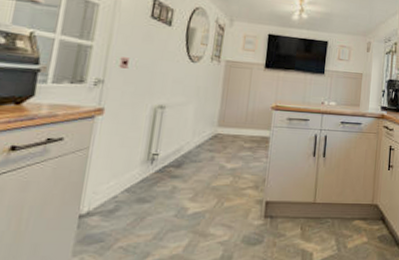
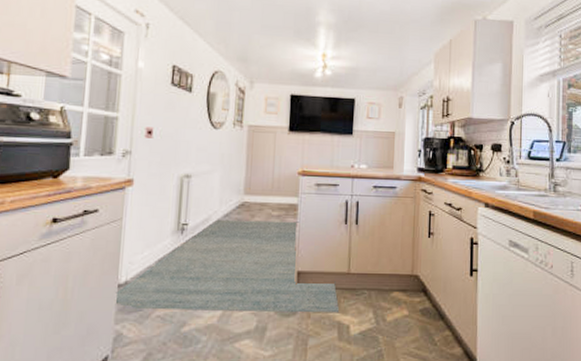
rug: none [75,150,304,242] -> present [116,219,340,313]

